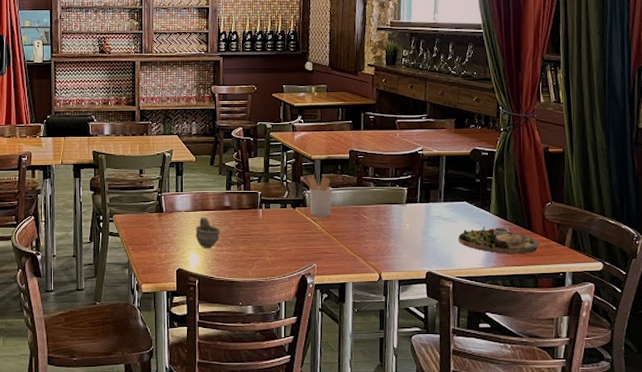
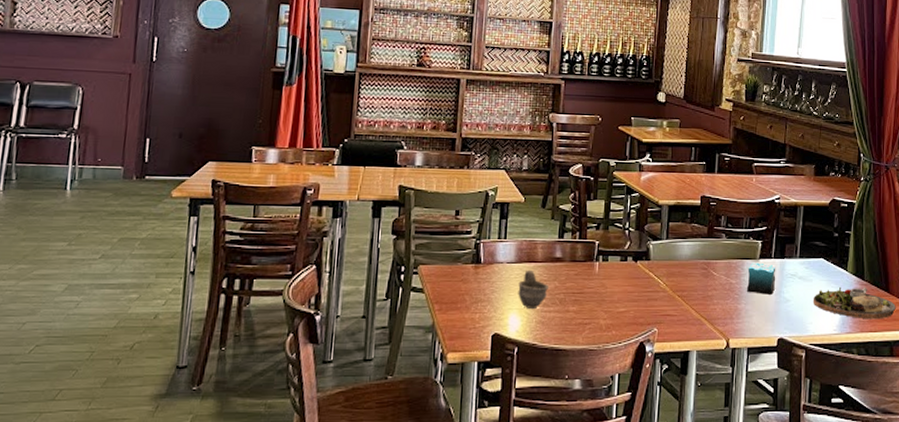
utensil holder: present [300,176,333,218] -> none [645,224,680,274]
candle: none [395,202,422,234] -> present [746,257,776,295]

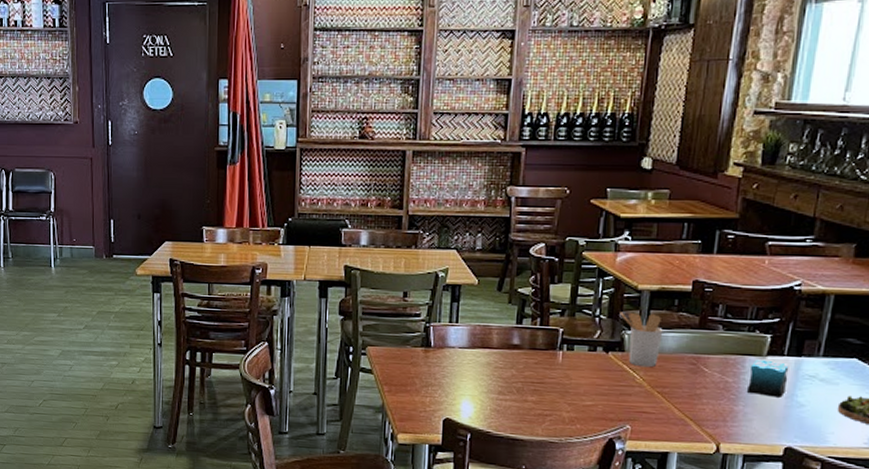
cup: present [518,269,550,308] -> none [471,355,506,396]
utensil holder: none [645,224,680,274] -> present [619,311,663,368]

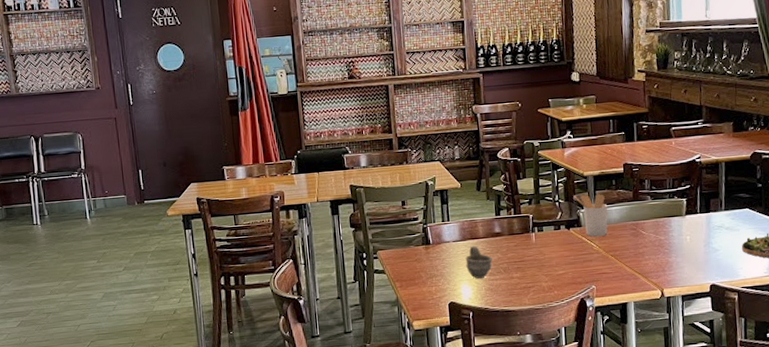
cup: none [471,355,506,396] -> present [465,245,493,279]
candle: present [746,354,789,397] -> none [675,213,704,247]

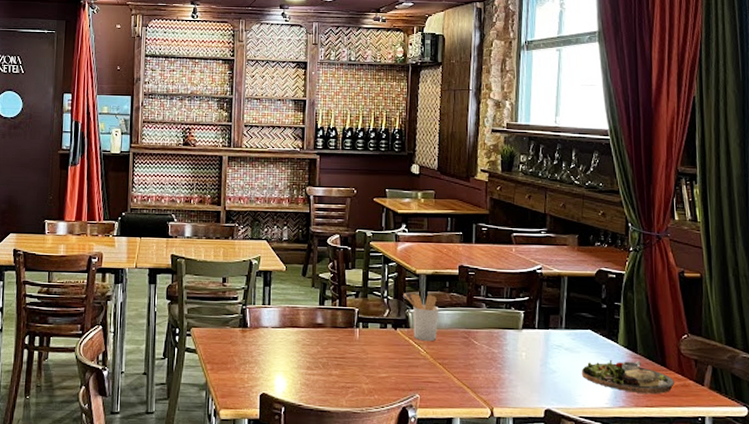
cup: present [465,245,493,279] -> none [283,334,313,371]

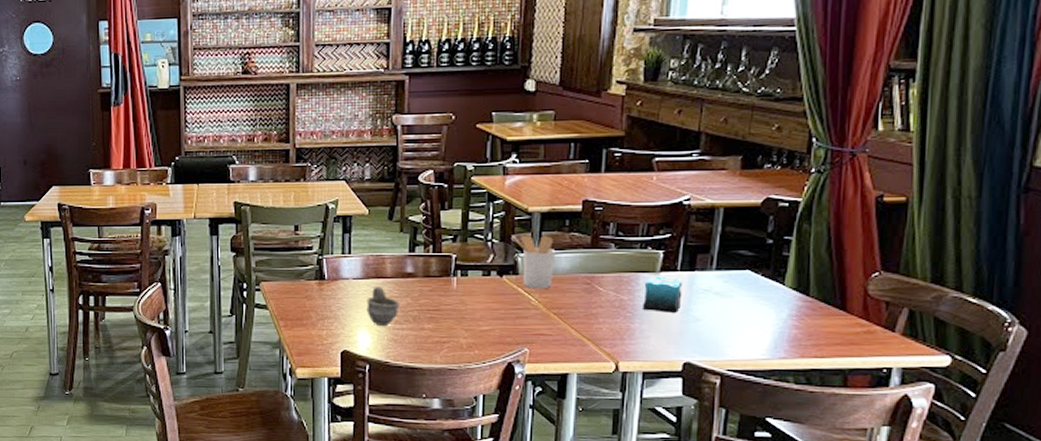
cup: none [283,334,313,371] -> present [366,285,401,326]
candle: none [509,327,541,365] -> present [642,270,683,313]
dinner plate: present [581,359,674,395] -> none [733,303,855,343]

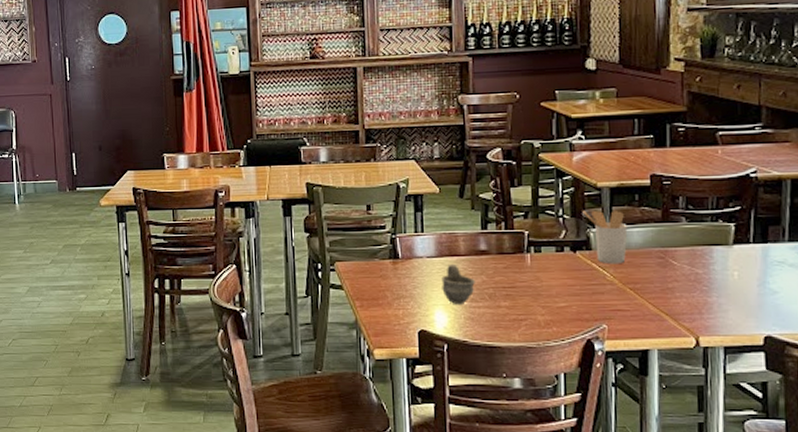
candle: present [642,270,683,313] -> none [717,242,757,286]

